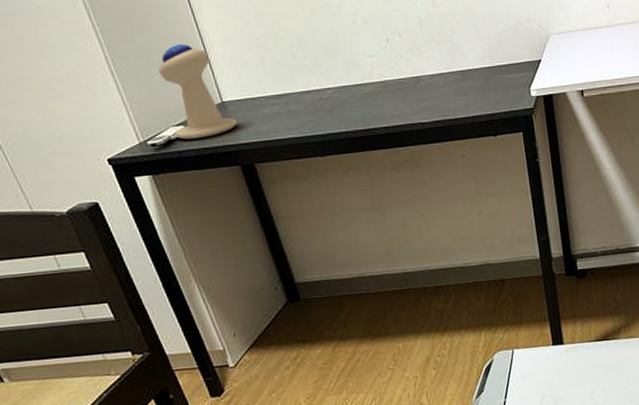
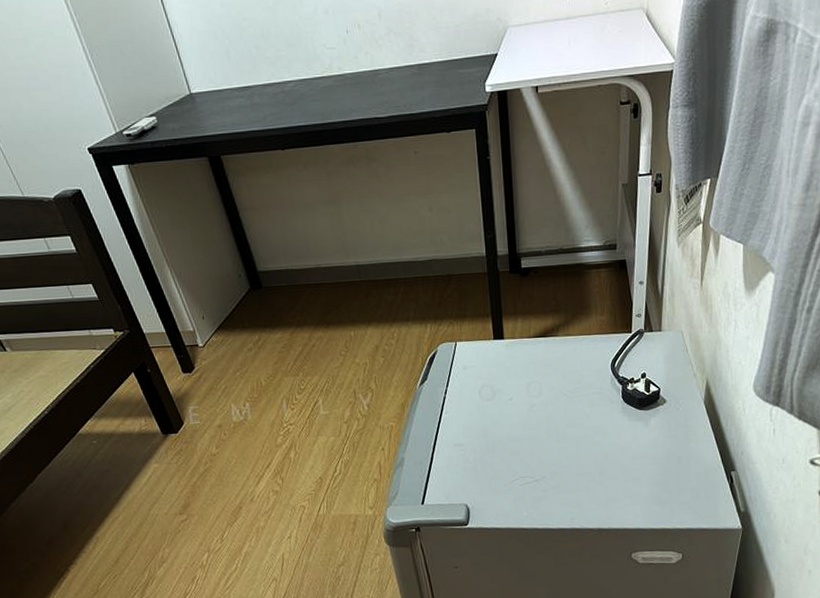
speaker: present [158,44,238,140] -> none [132,35,205,130]

